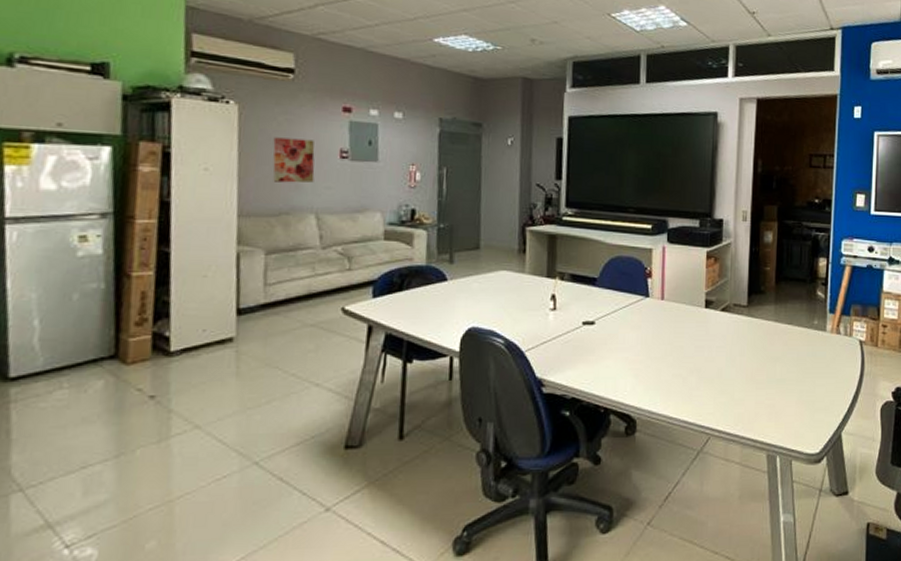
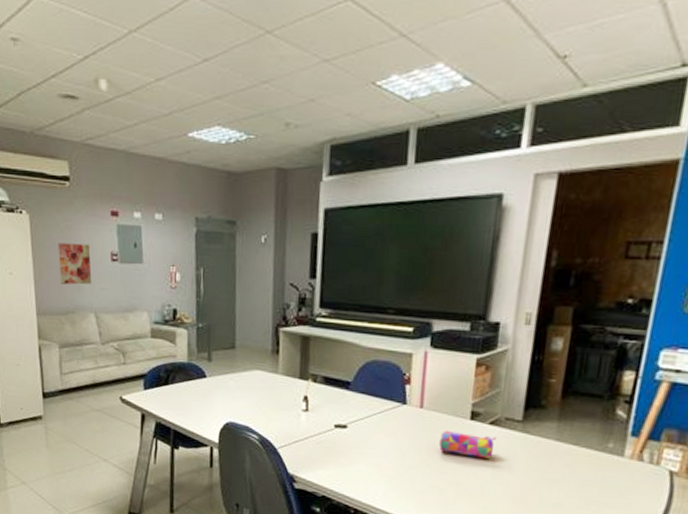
pencil case: none [679,319,728,344] -> present [438,430,497,460]

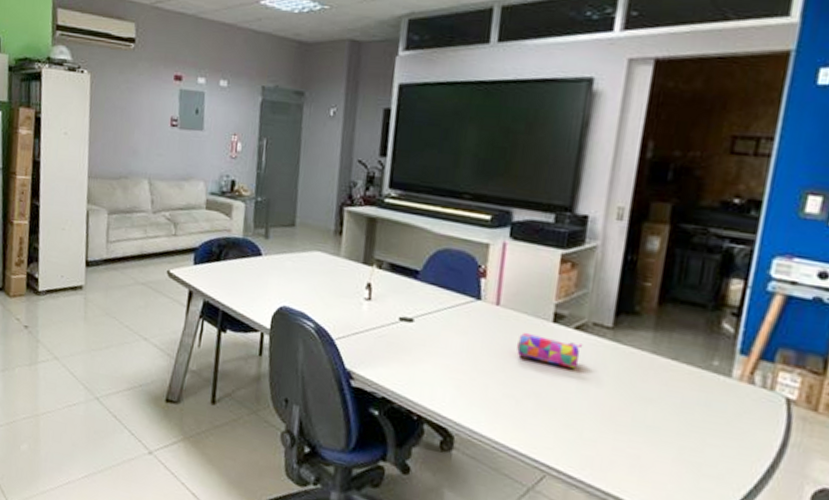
wall art: present [58,243,92,285] -> none [115,105,150,149]

